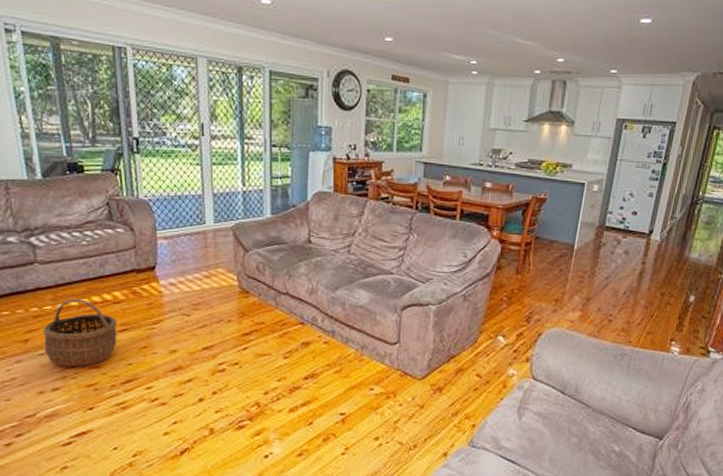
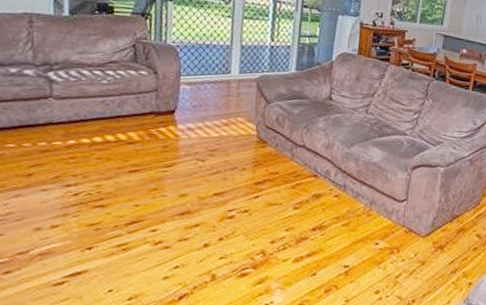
wicker basket: present [42,299,117,367] -> none [47,136,129,205]

